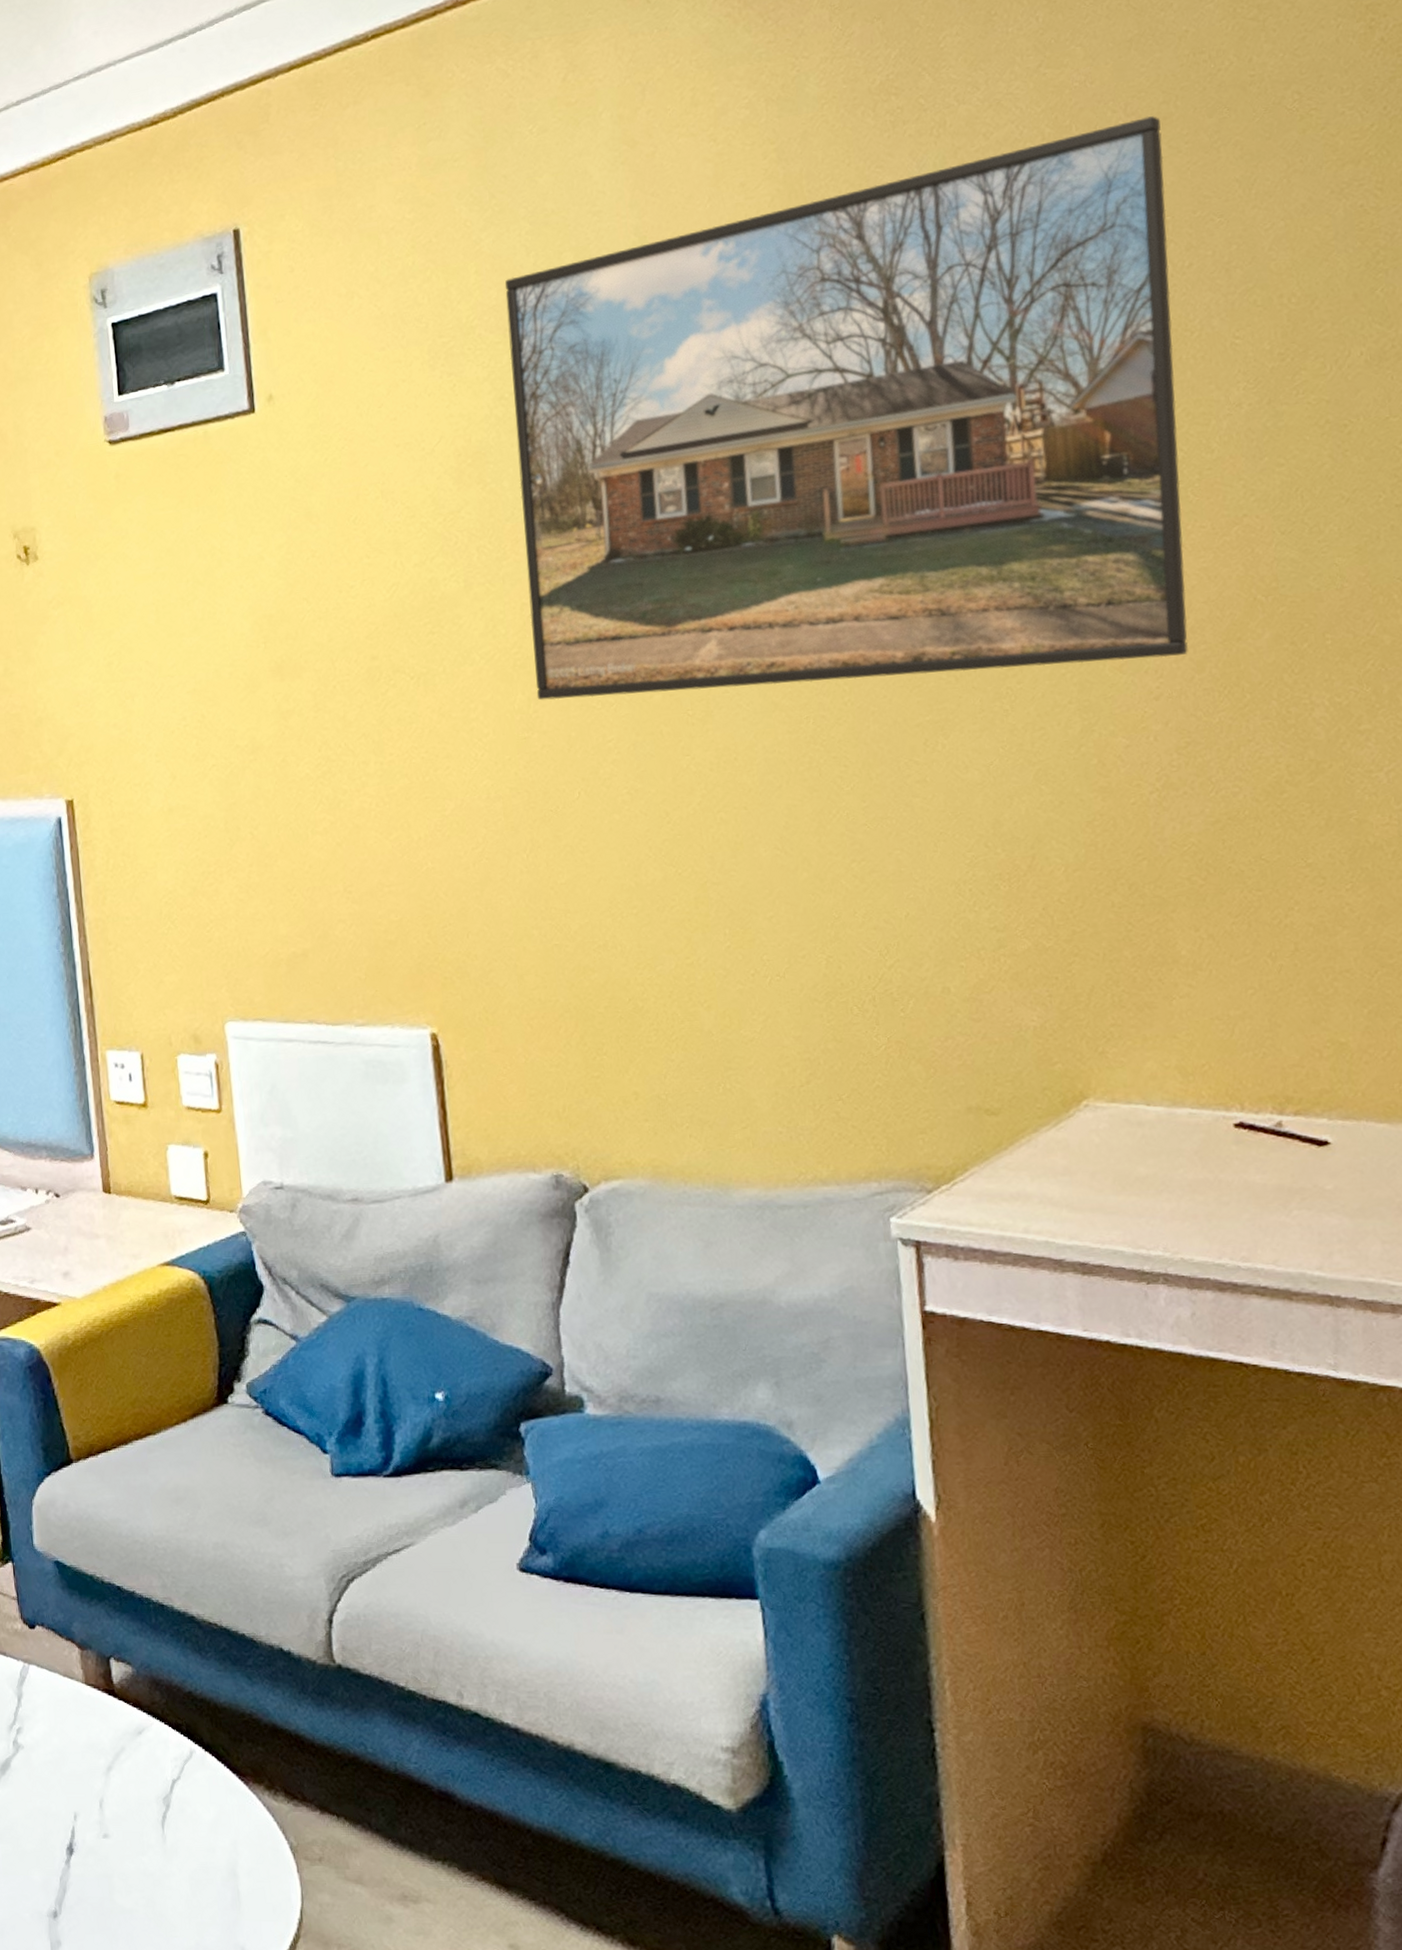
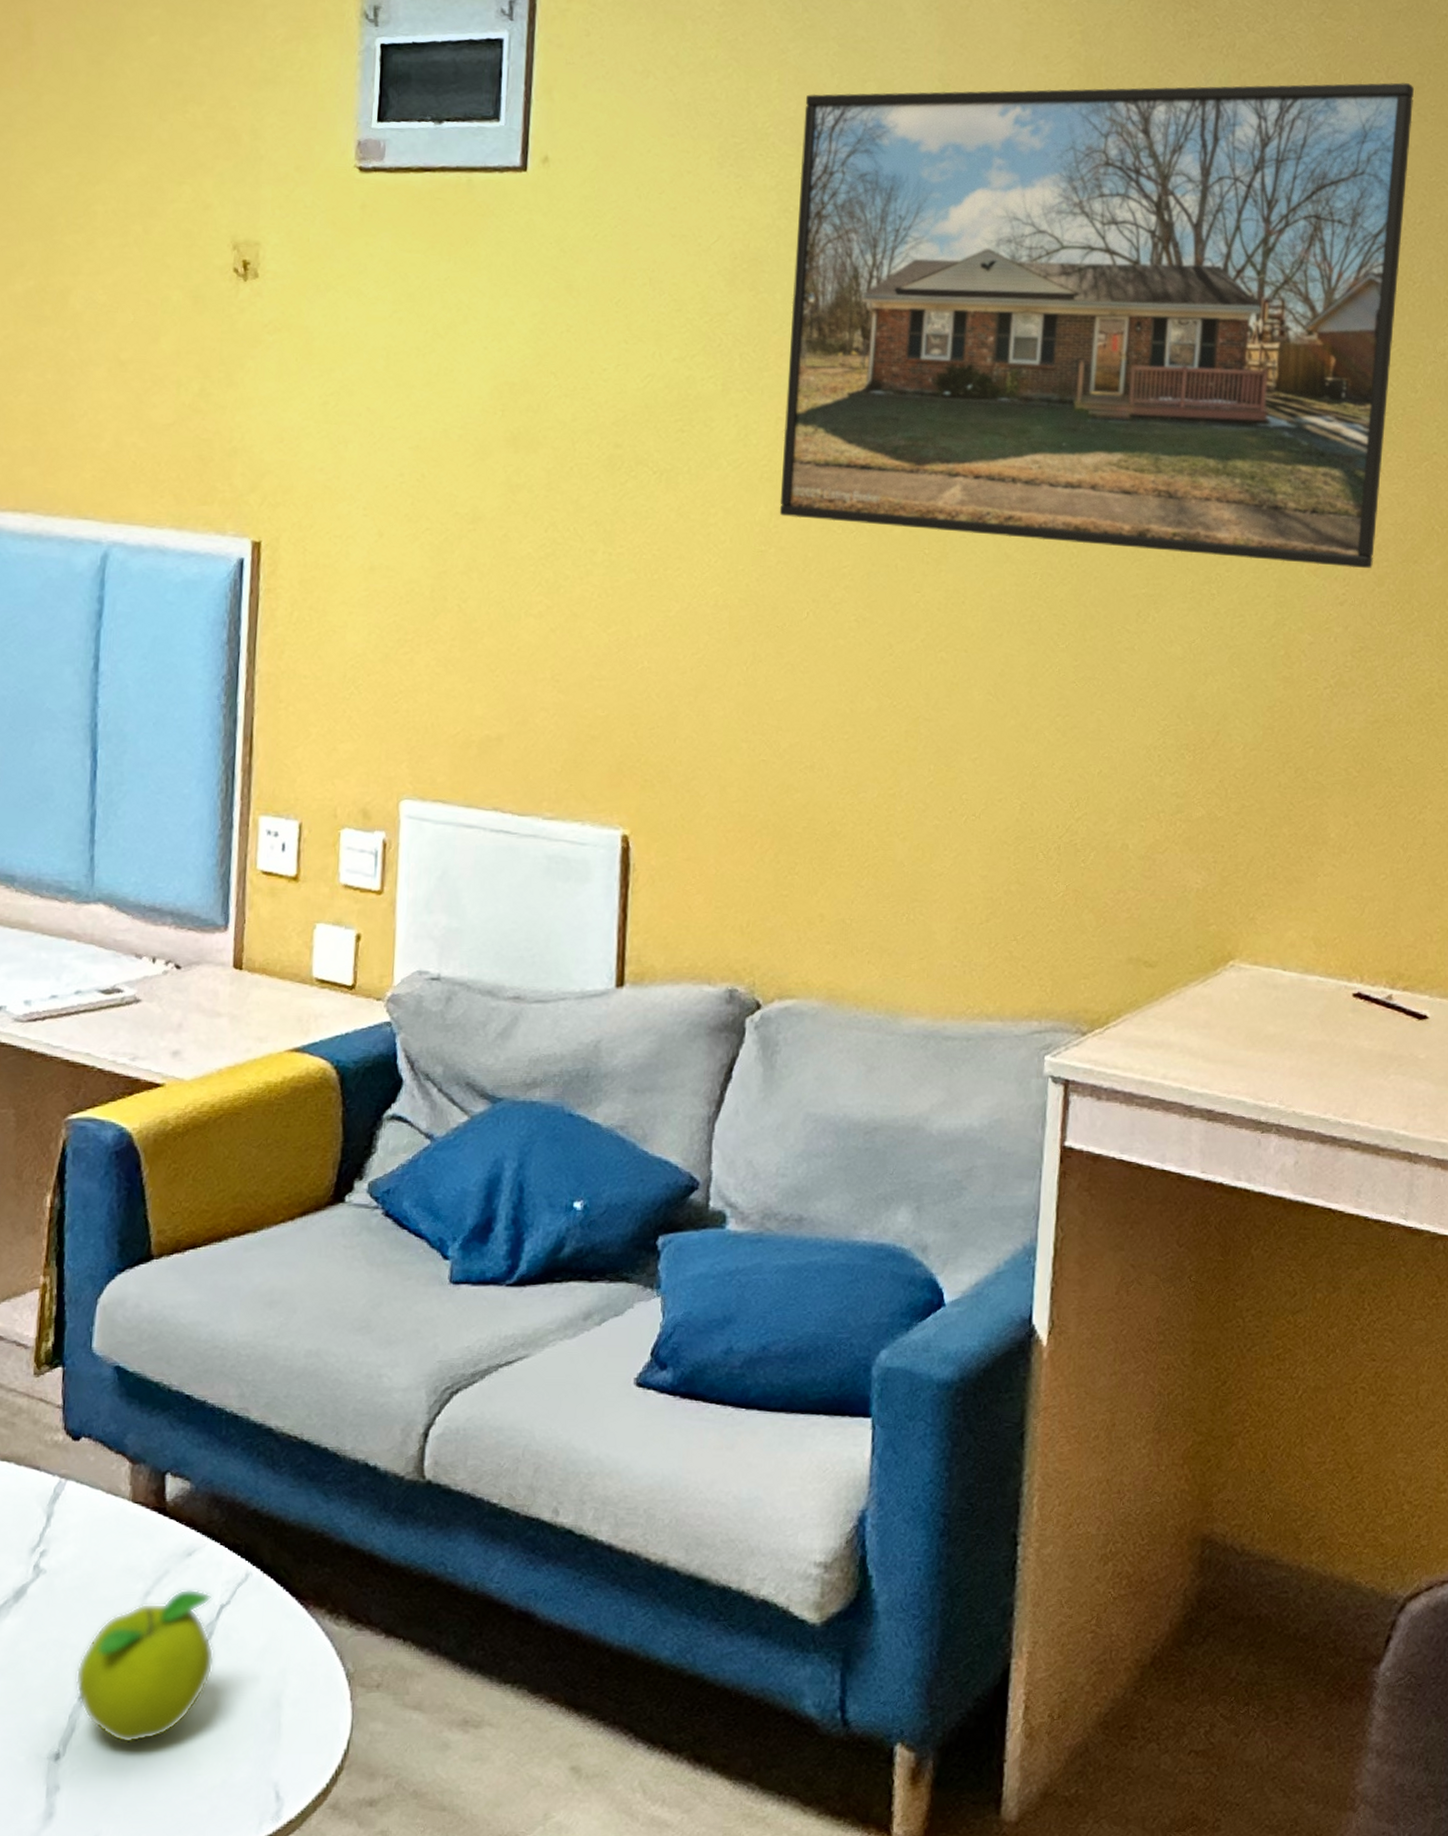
fruit: none [60,1765,174,1906] -> present [75,1589,214,1744]

